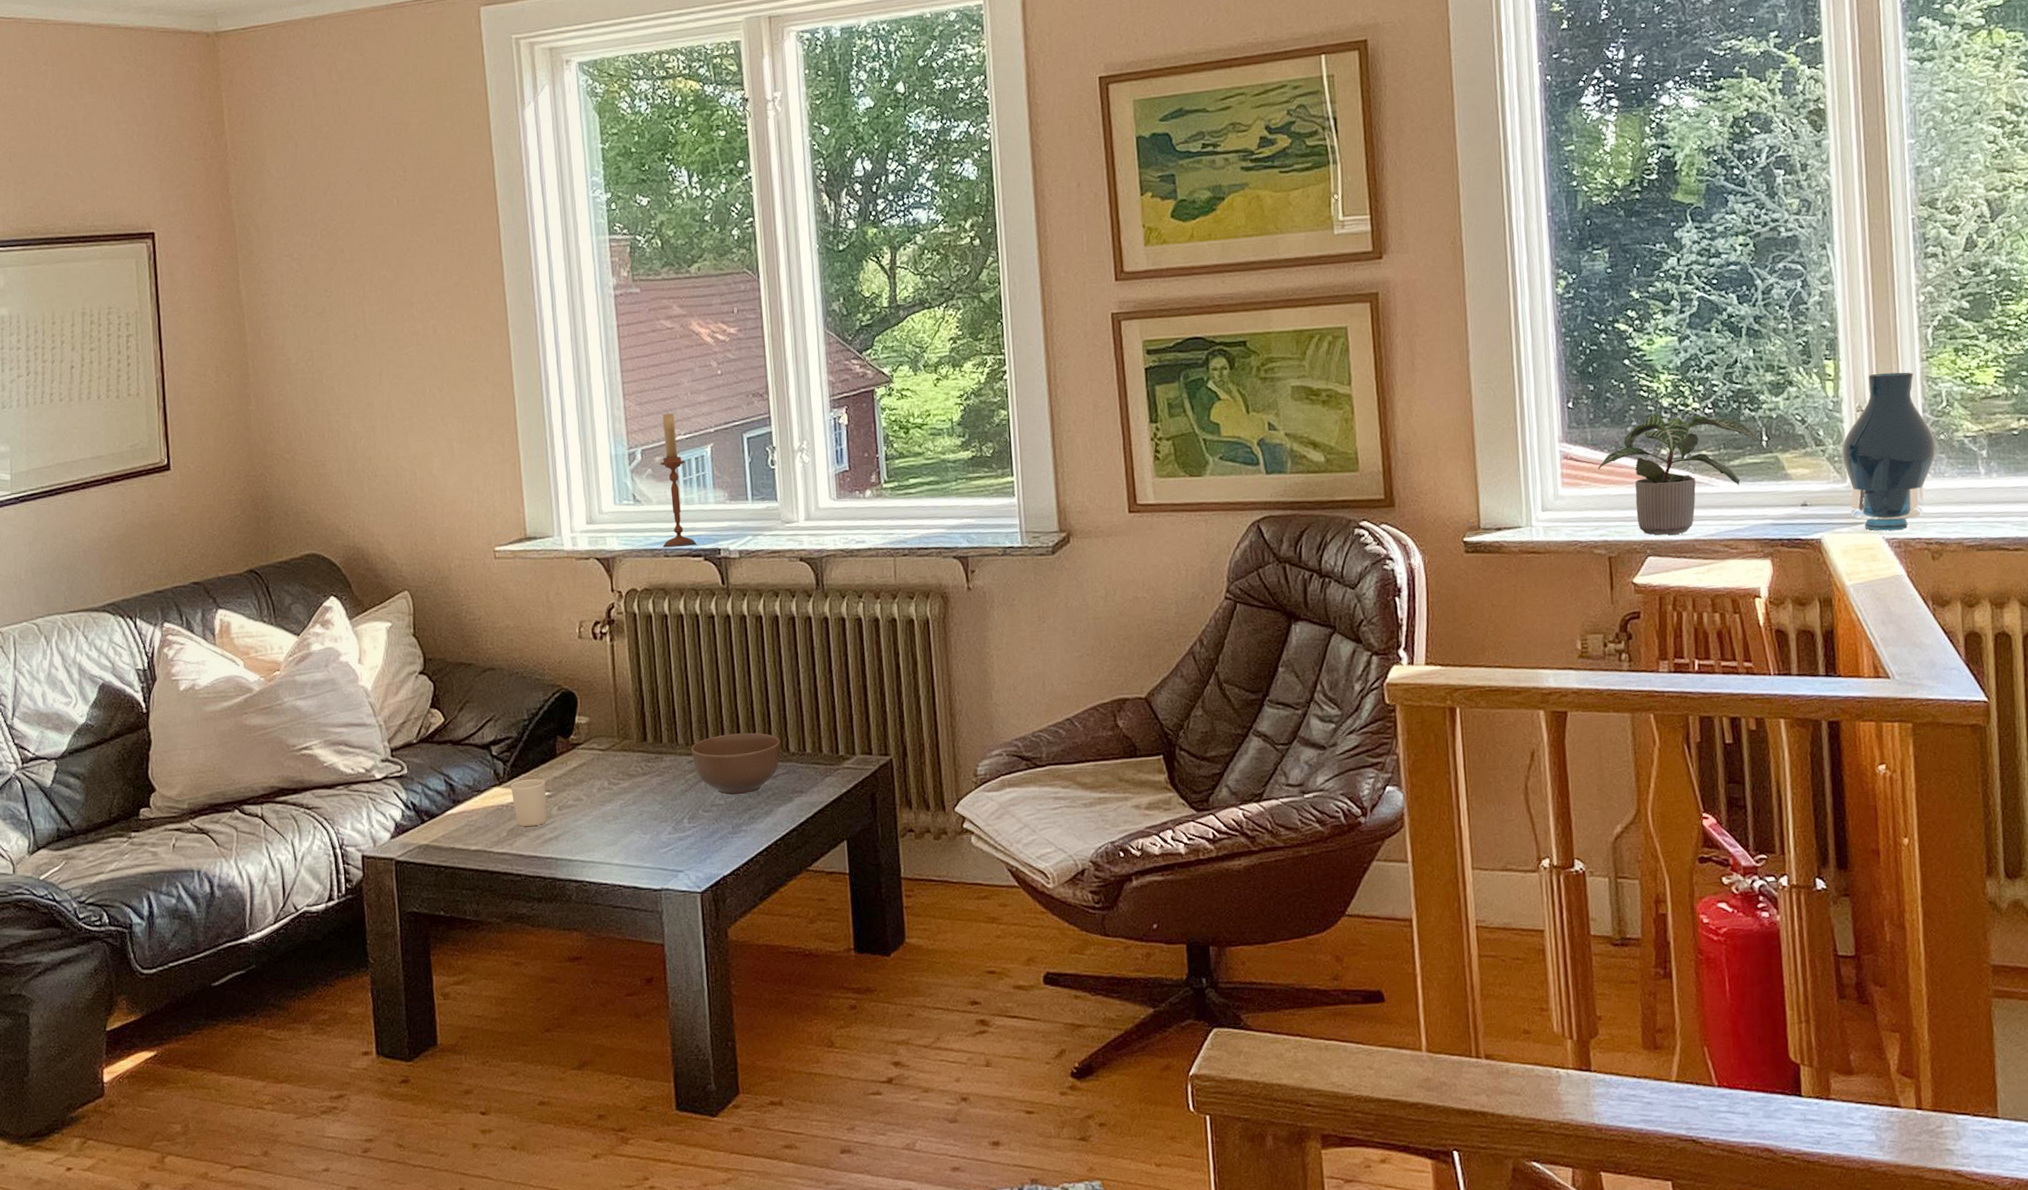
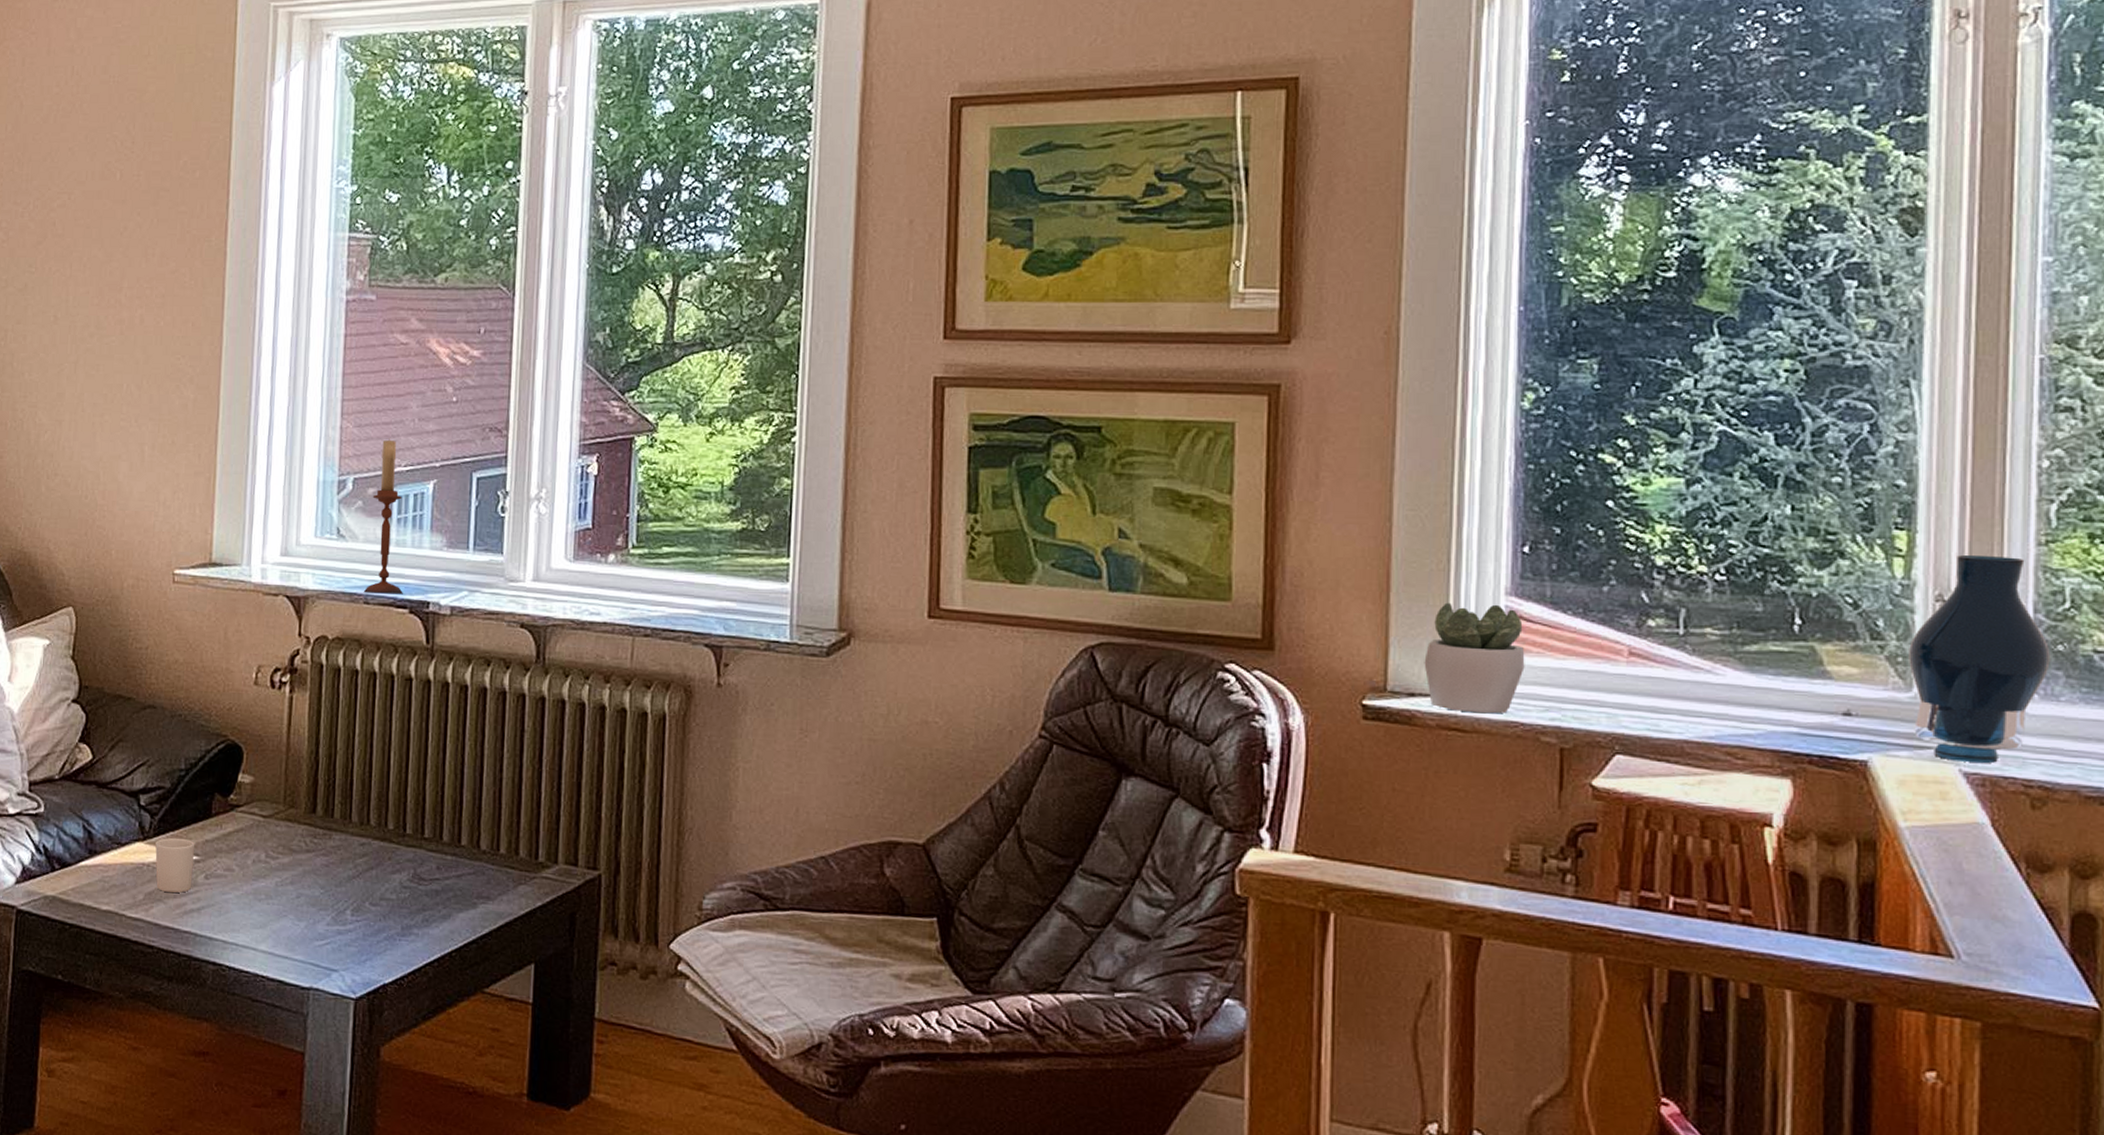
bowl: present [690,732,781,795] -> none [365,818,471,891]
succulent plant: none [1505,450,1578,538] -> present [1424,602,1525,714]
potted plant: present [1597,413,1755,535] -> none [1556,572,1783,731]

